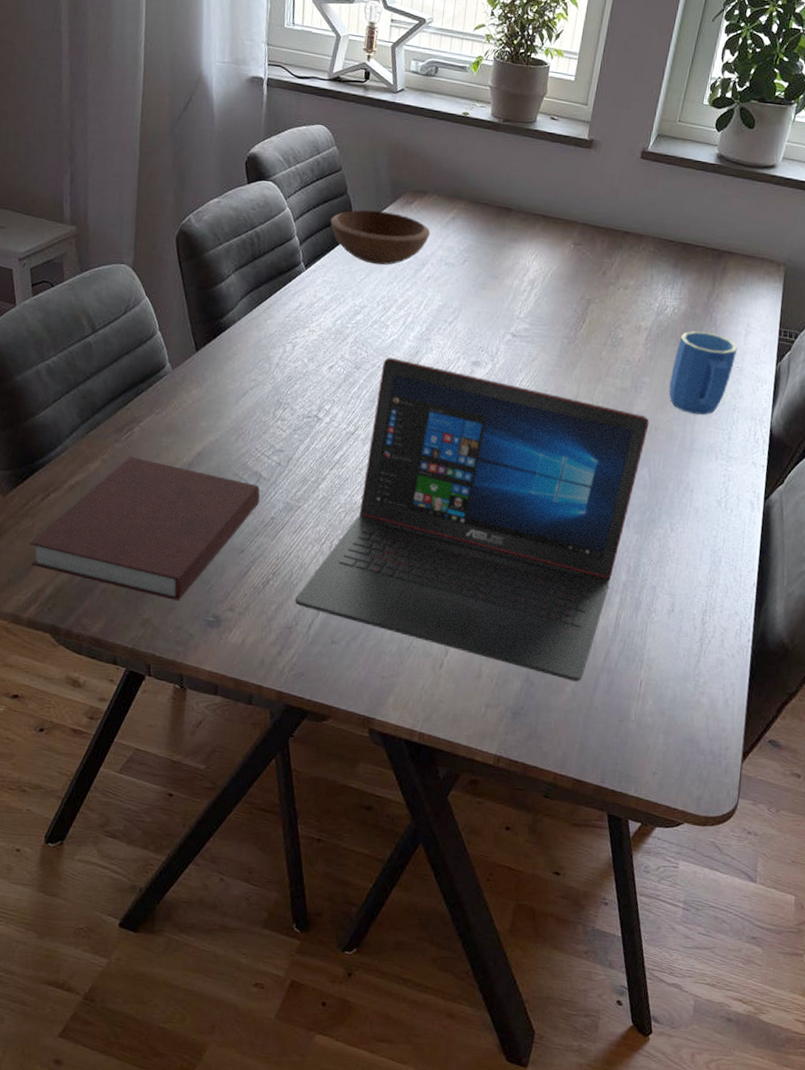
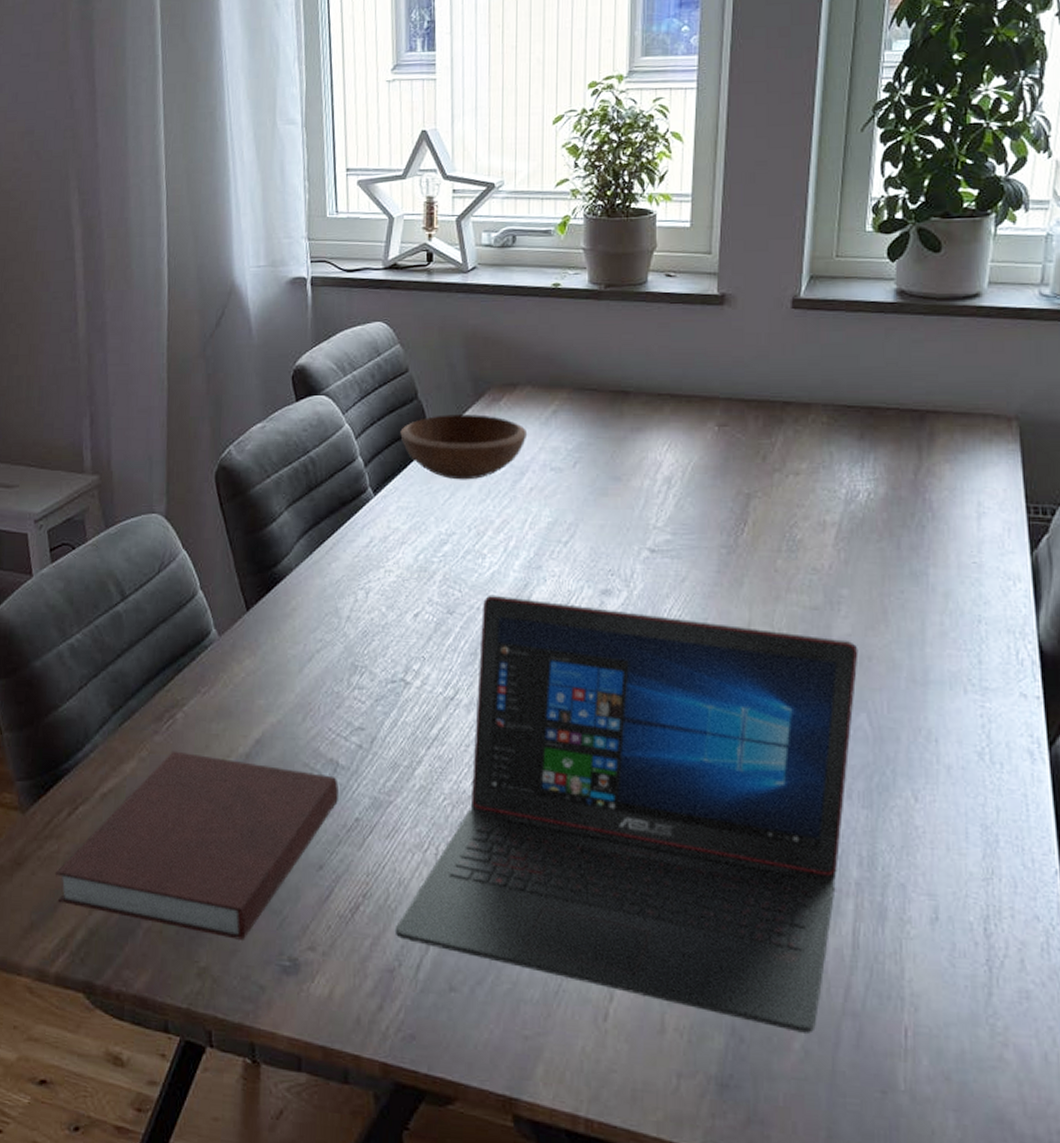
mug: present [668,331,738,415] -> none [879,519,970,633]

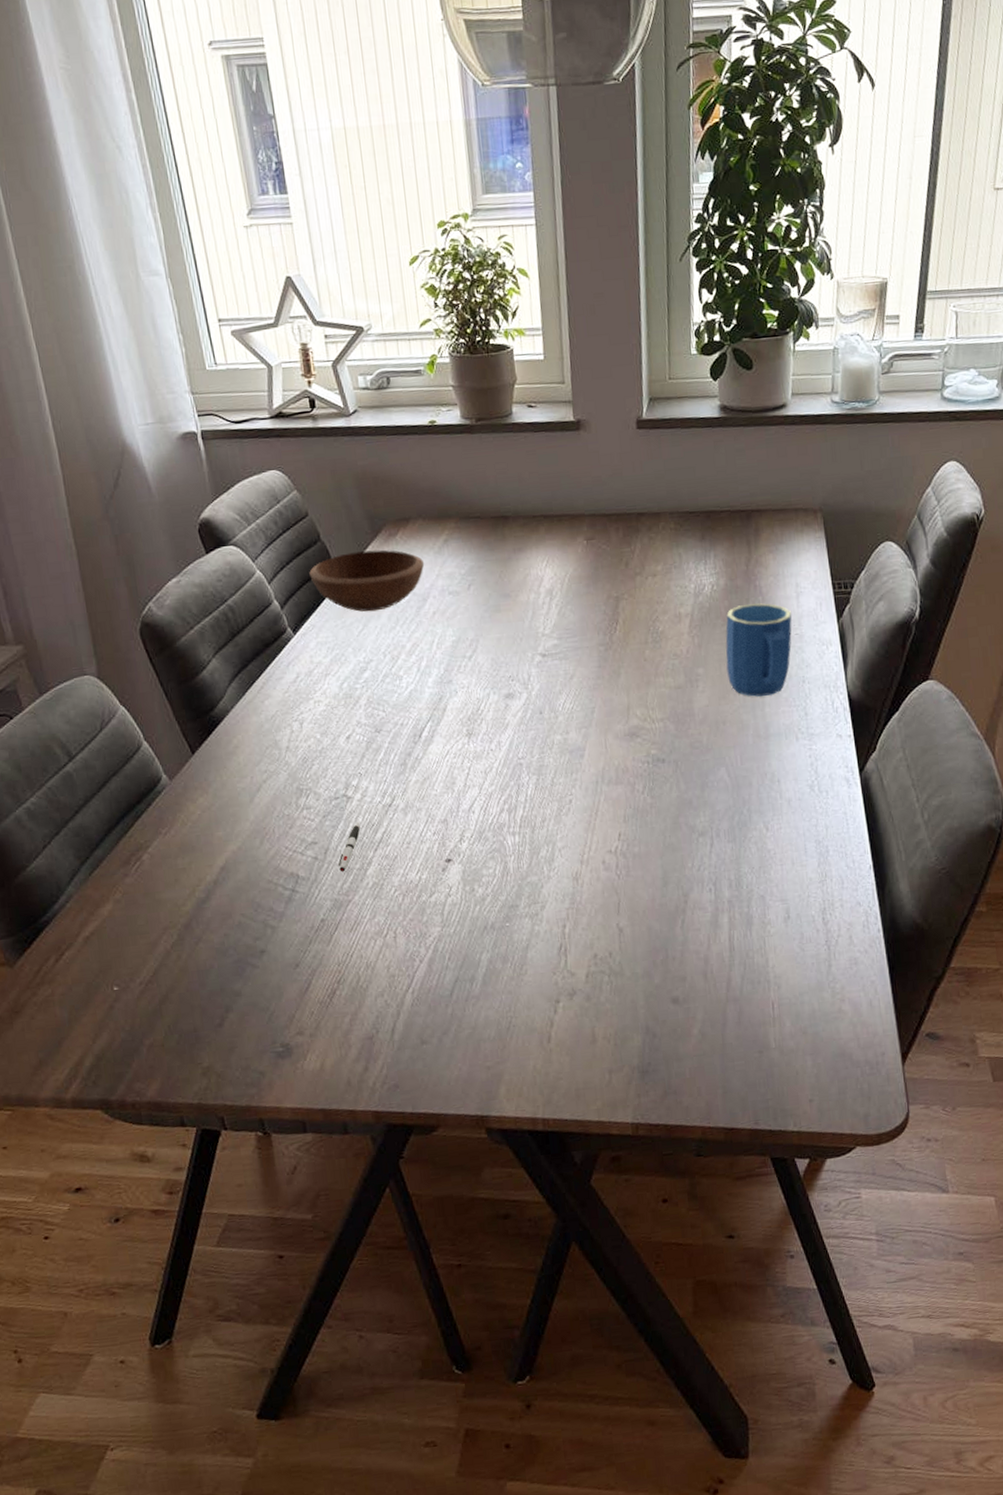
notebook: present [56,751,339,940] -> none [54,887,303,1039]
pen: none [384,711,415,768] -> present [338,821,361,873]
laptop: present [396,595,859,1034] -> none [369,710,716,1022]
mug: none [879,519,970,633] -> present [725,603,792,697]

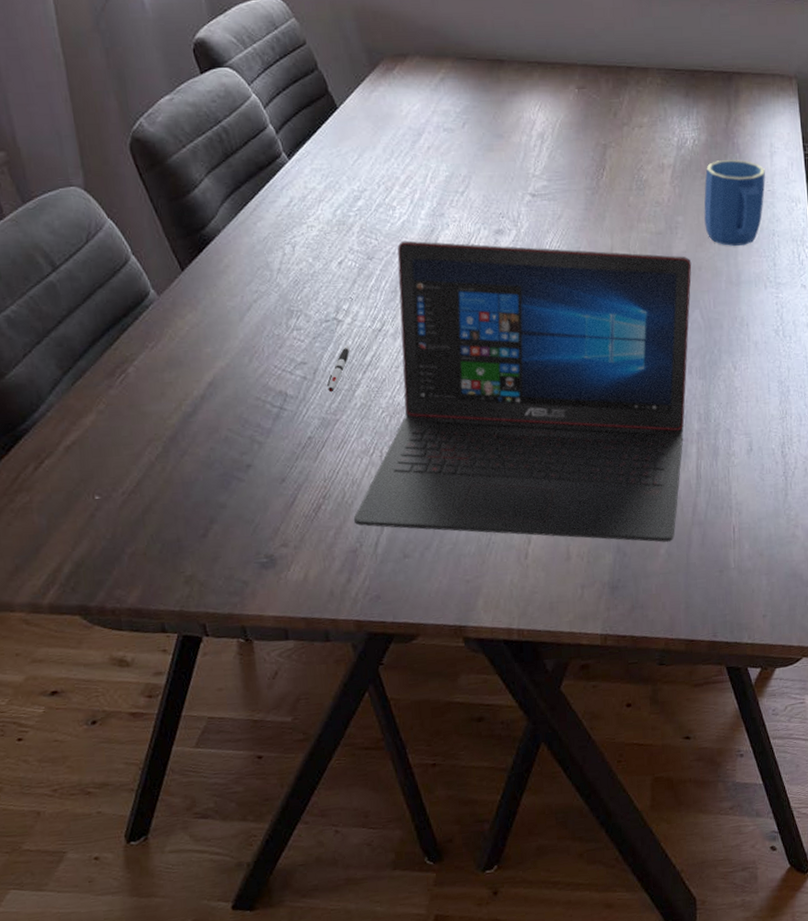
bowl: present [309,549,425,612] -> none [305,83,421,143]
laptop: none [369,710,716,1022] -> present [354,240,692,542]

